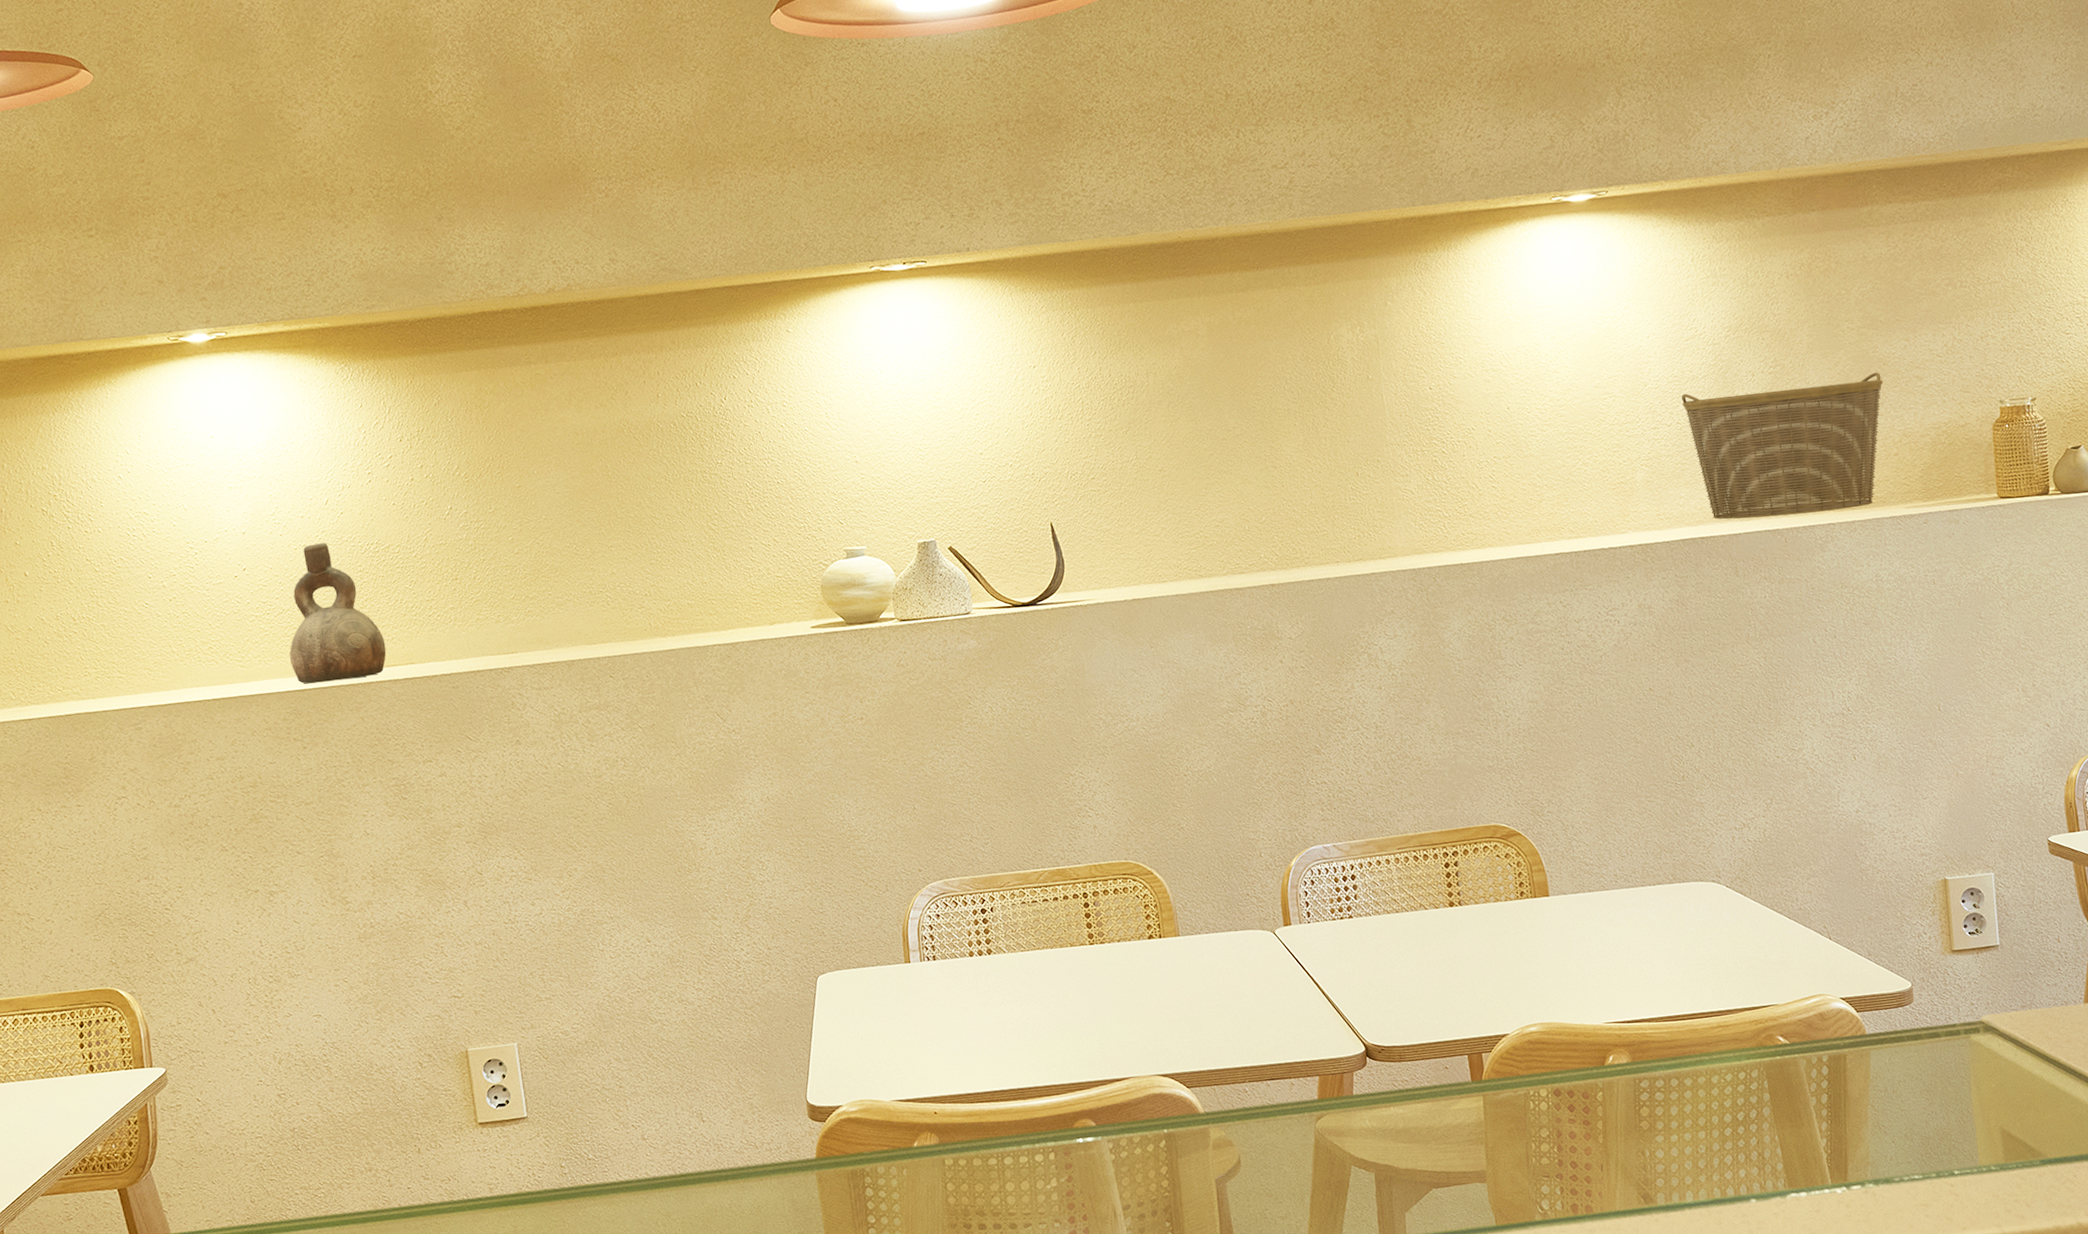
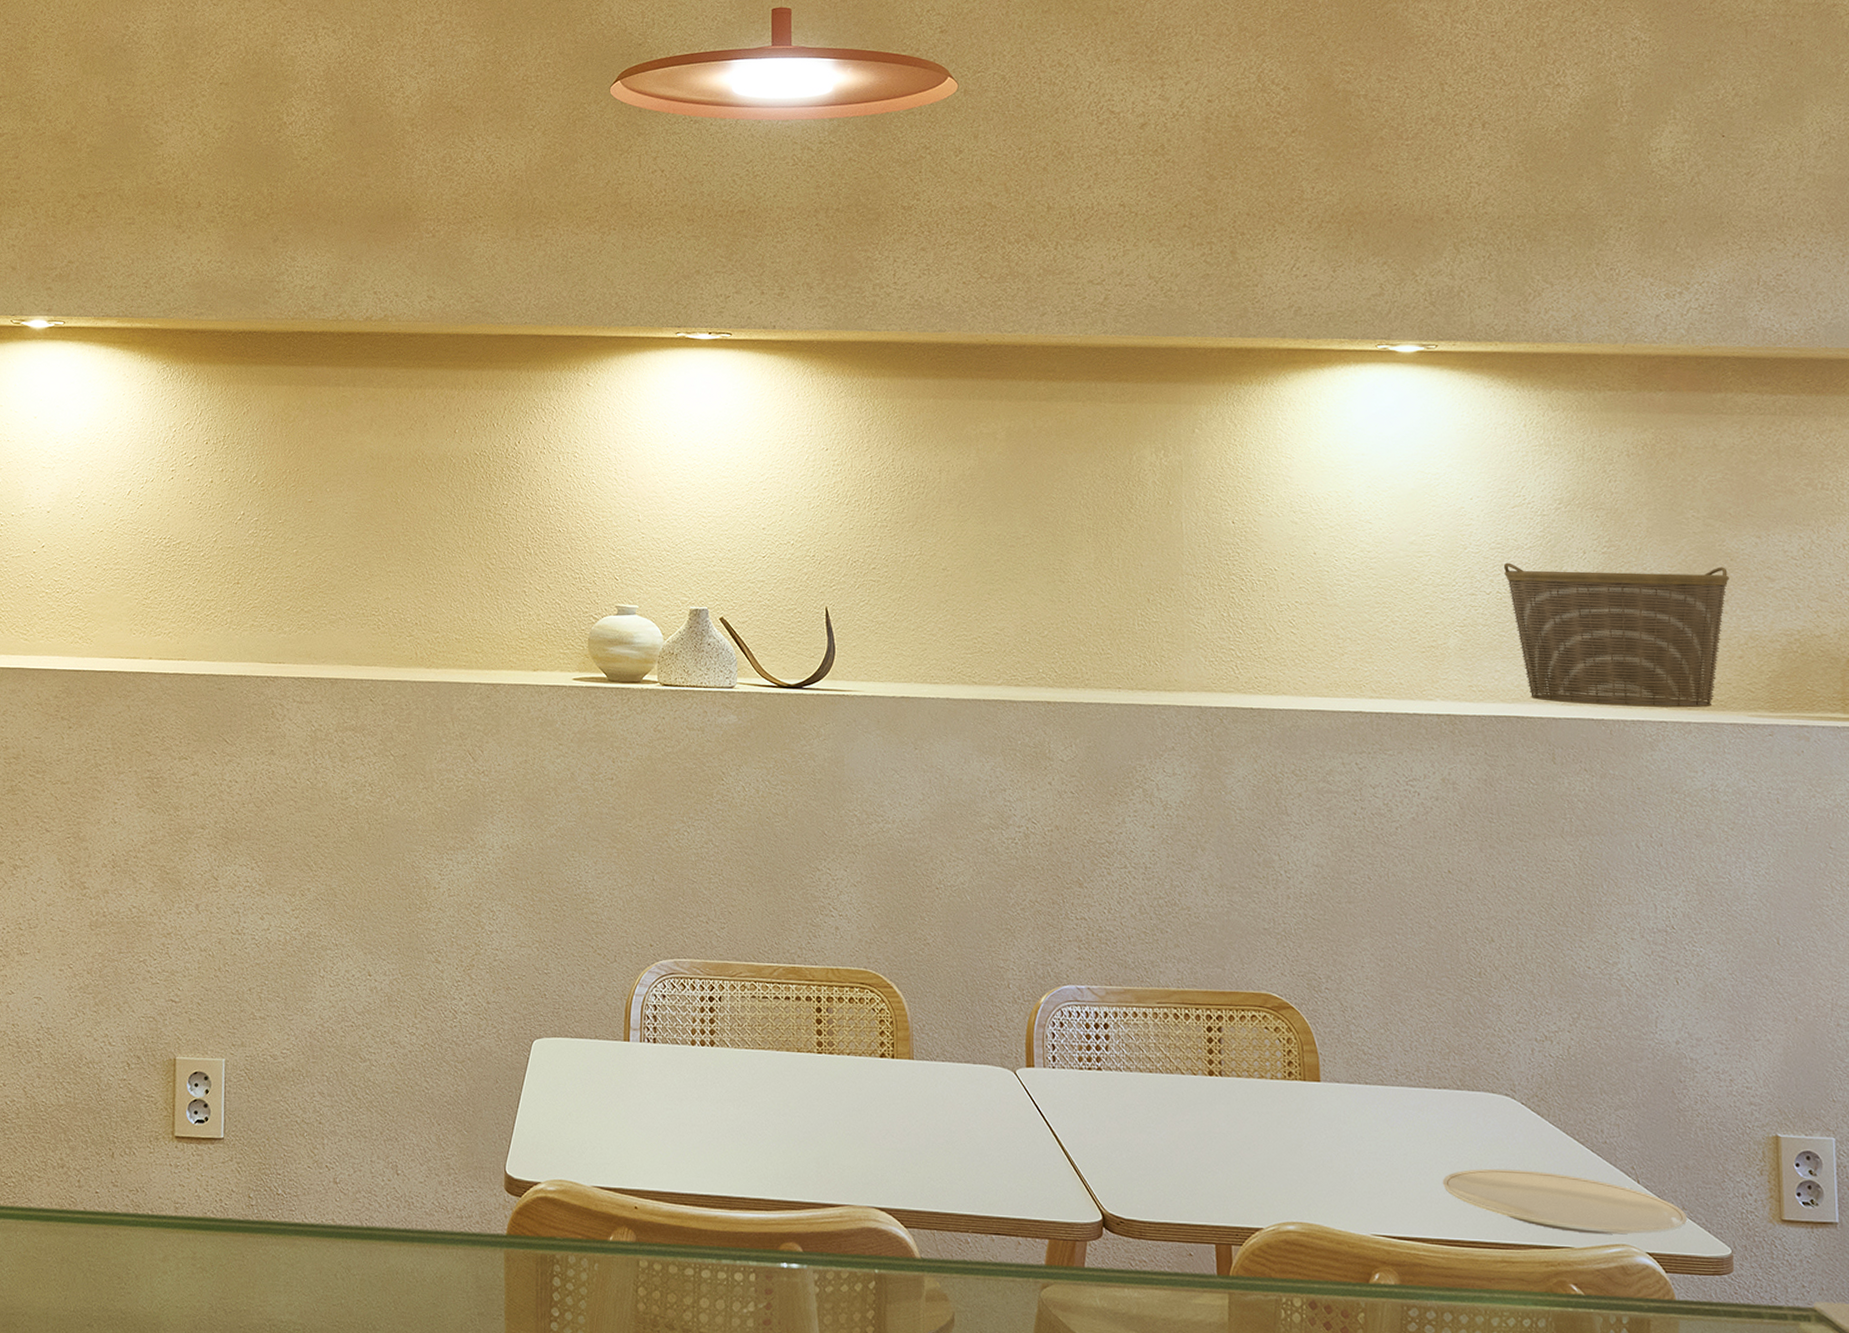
ceramic vessel: present [289,543,387,684] -> none [71,531,162,666]
plate: none [1662,942,1873,992] -> present [1442,1168,1688,1234]

